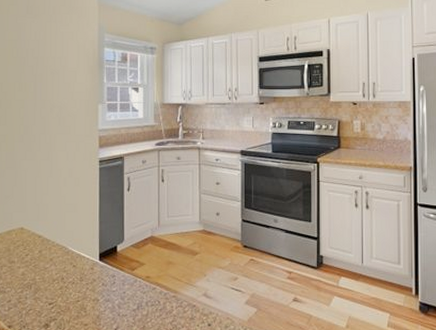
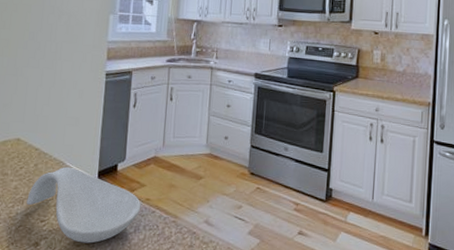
spoon rest: none [34,251,142,322] -> present [26,166,141,243]

